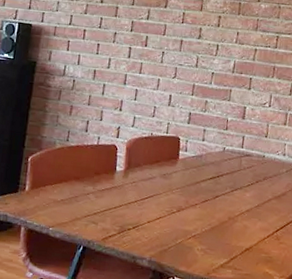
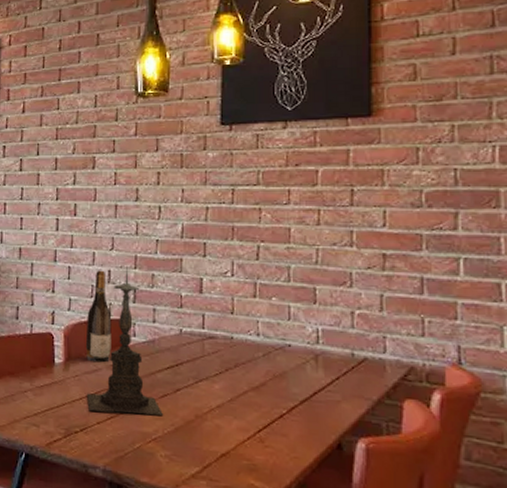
candle holder: none [141,93,203,217] -> present [87,267,163,415]
wine bottle: none [144,94,169,172] -> present [85,270,112,363]

